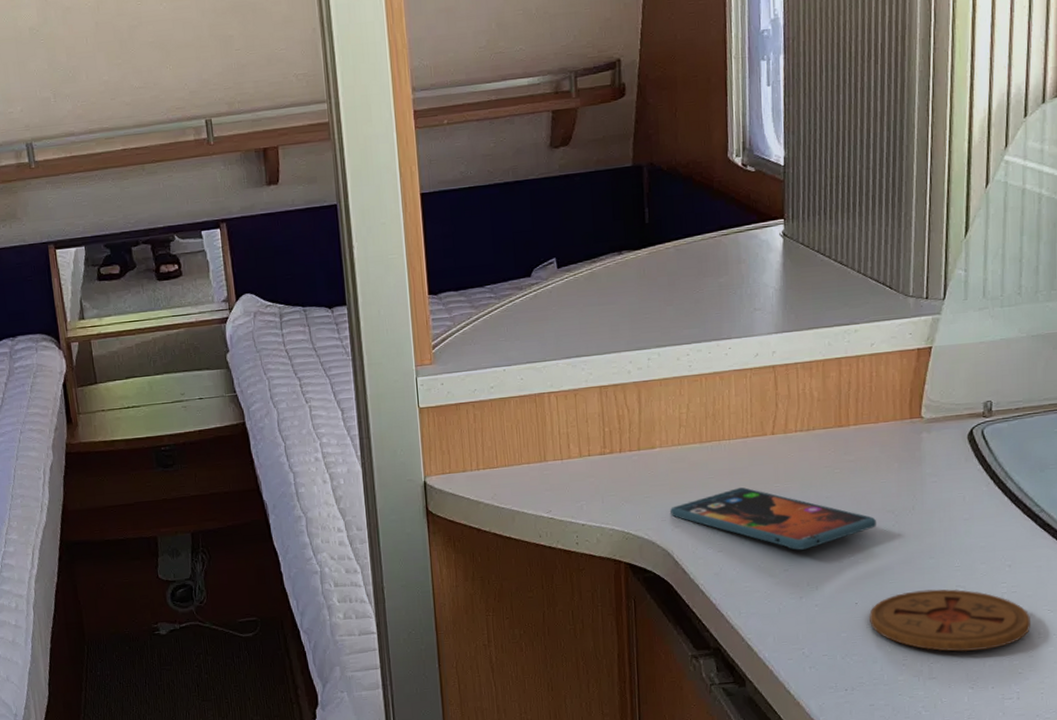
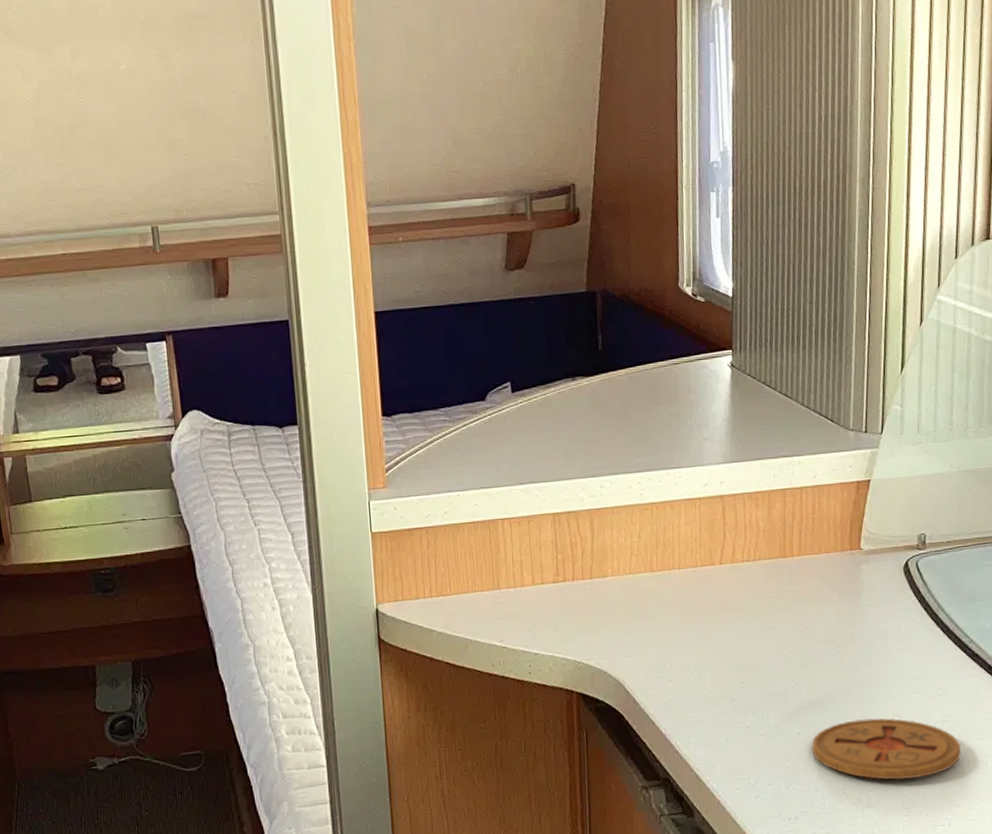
smartphone: present [670,487,876,551] -> none [622,617,818,680]

